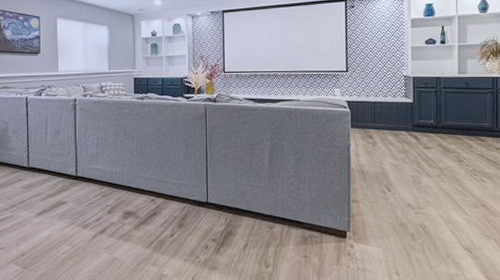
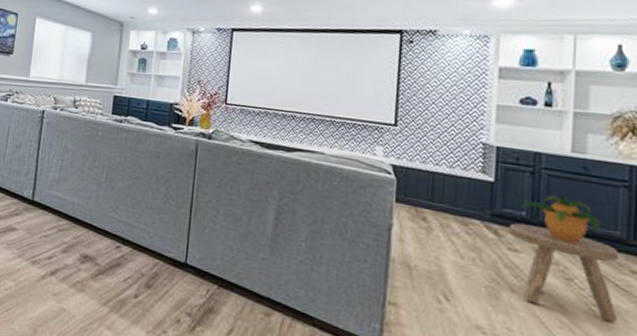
stool: none [424,129,490,184] -> present [509,223,620,322]
potted plant: none [431,105,478,136] -> present [521,195,601,244]

